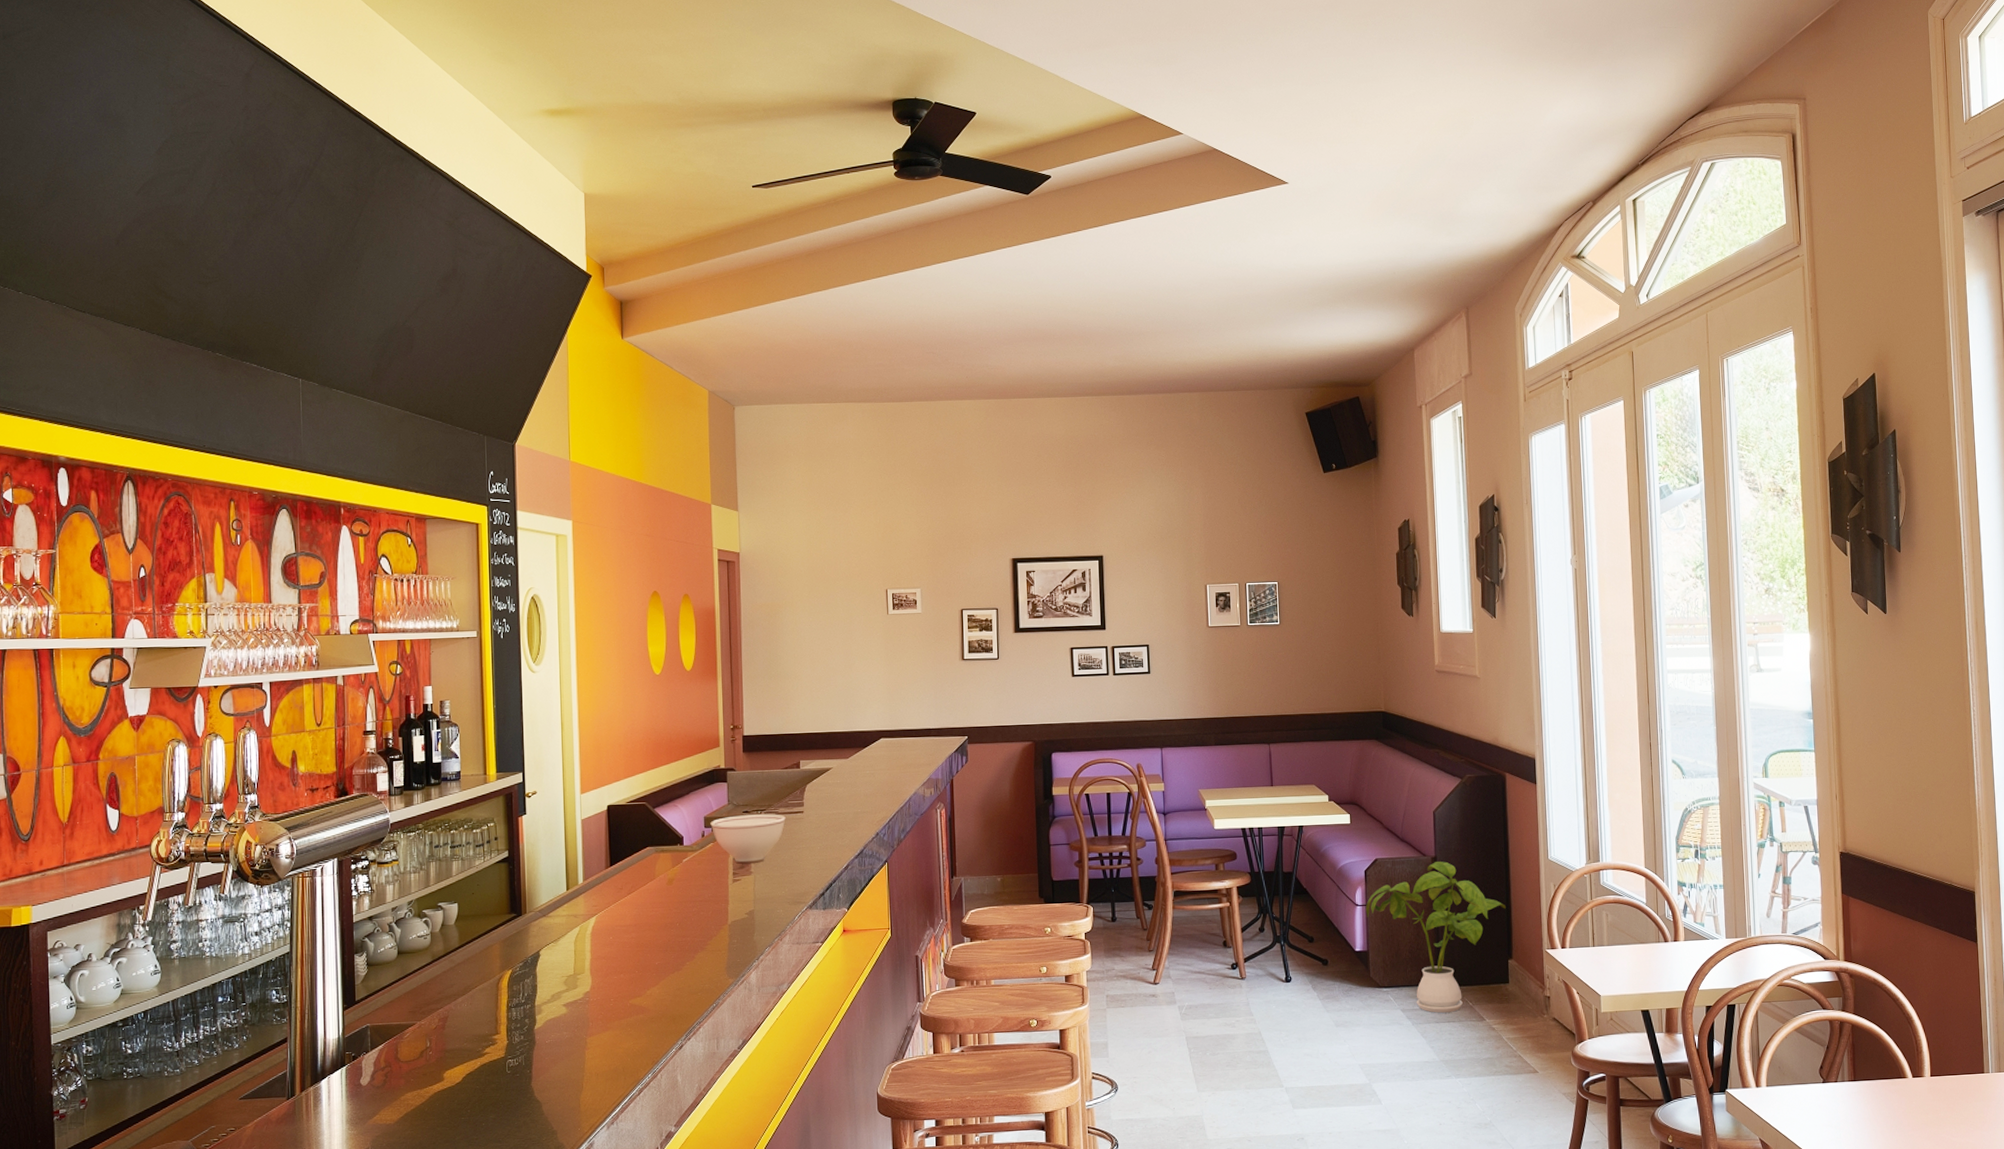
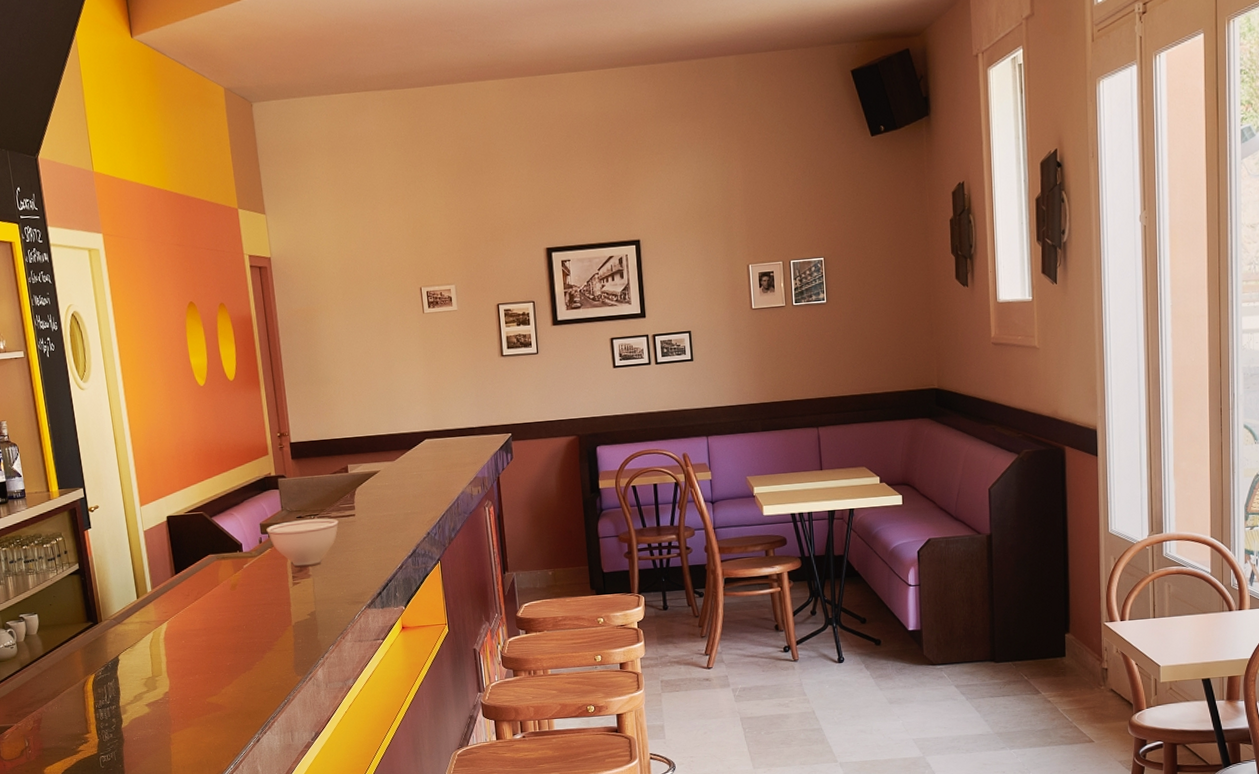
house plant: present [1365,861,1506,1013] -> none [918,539,1063,688]

